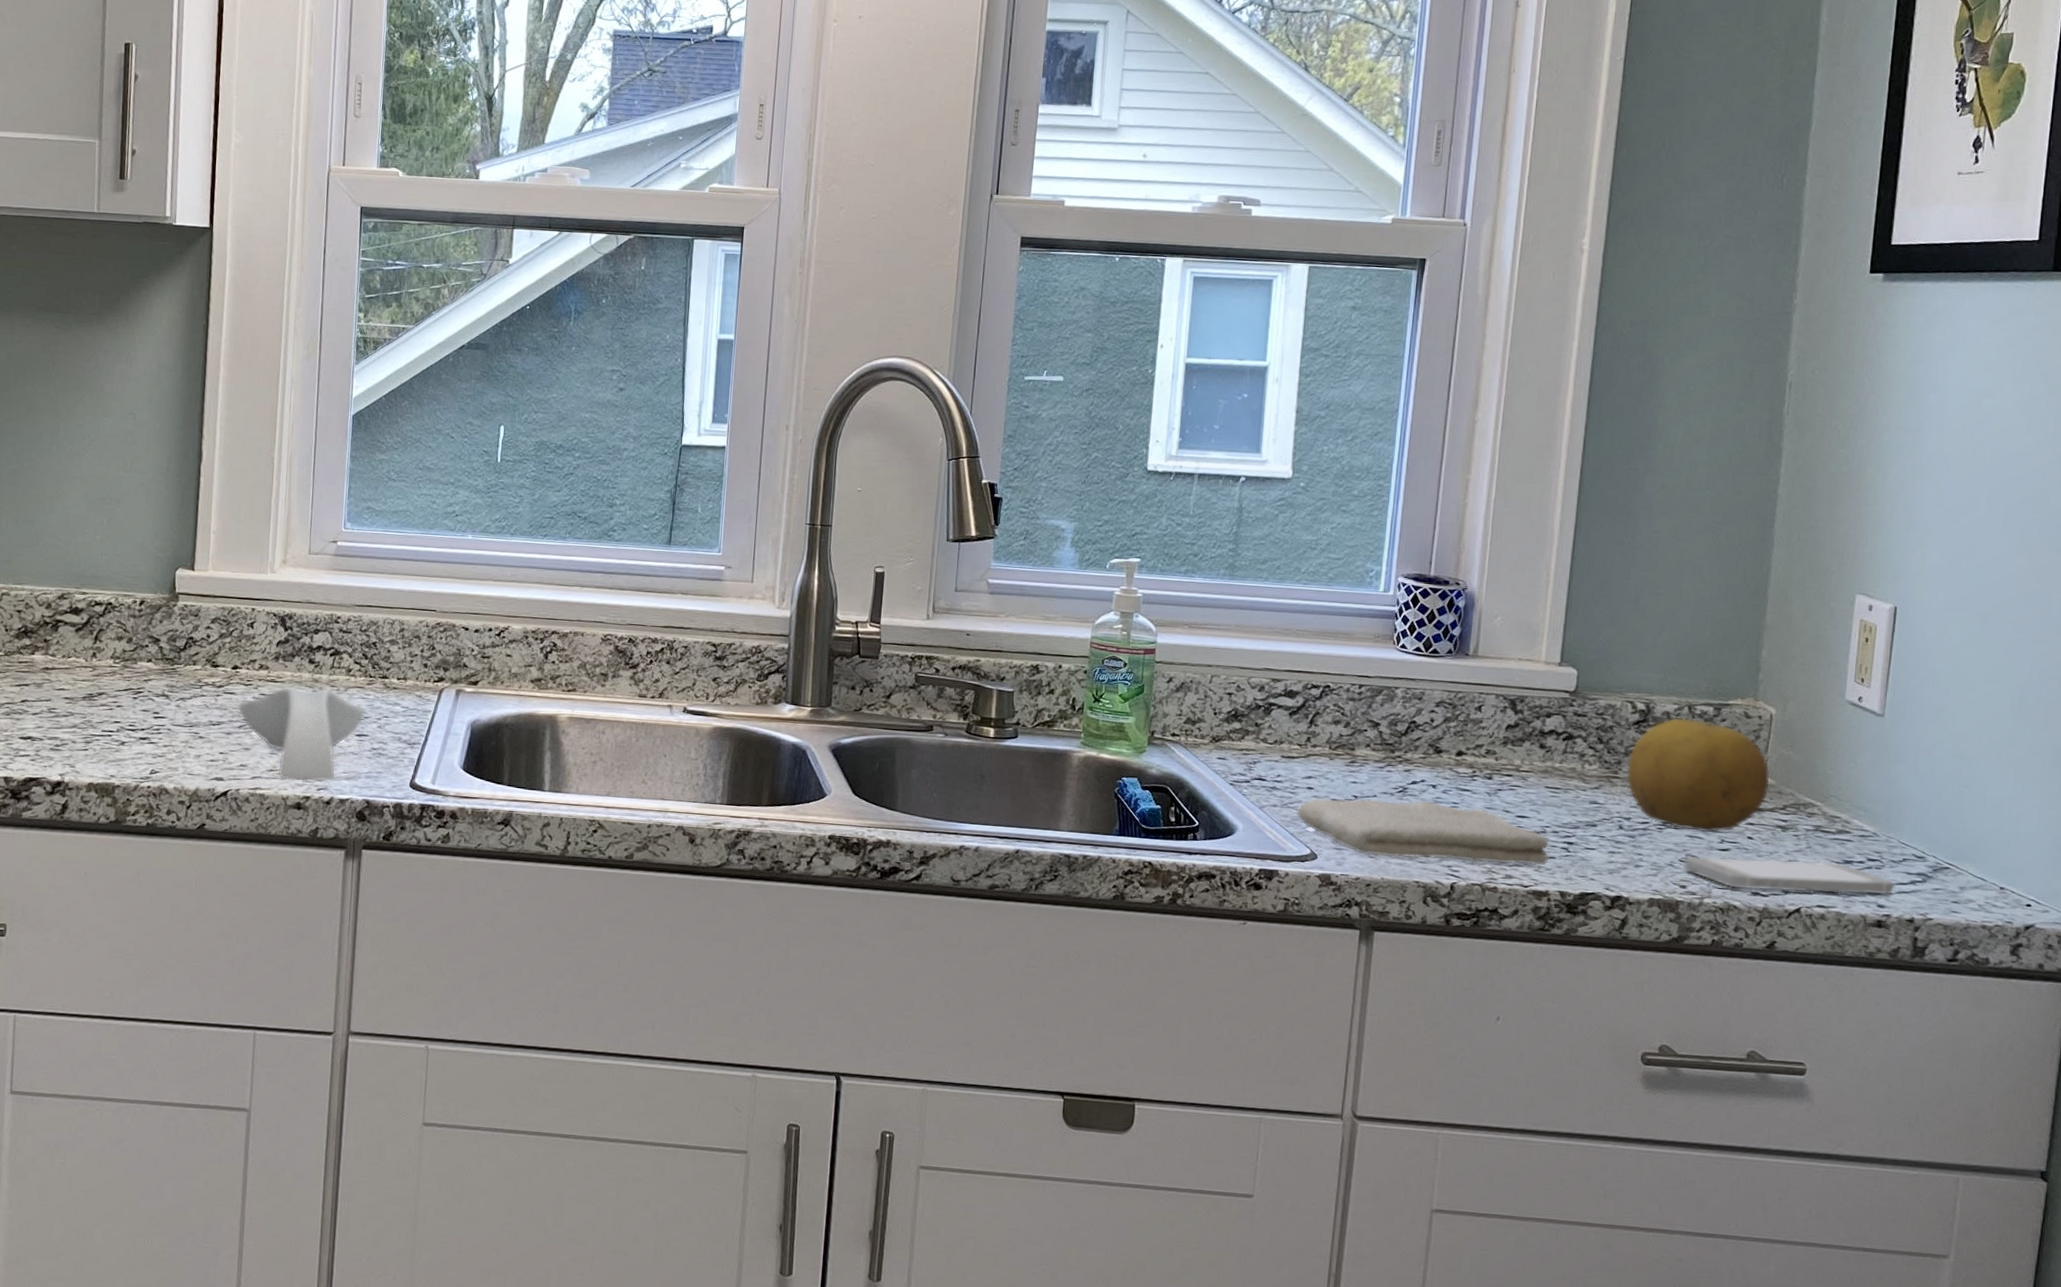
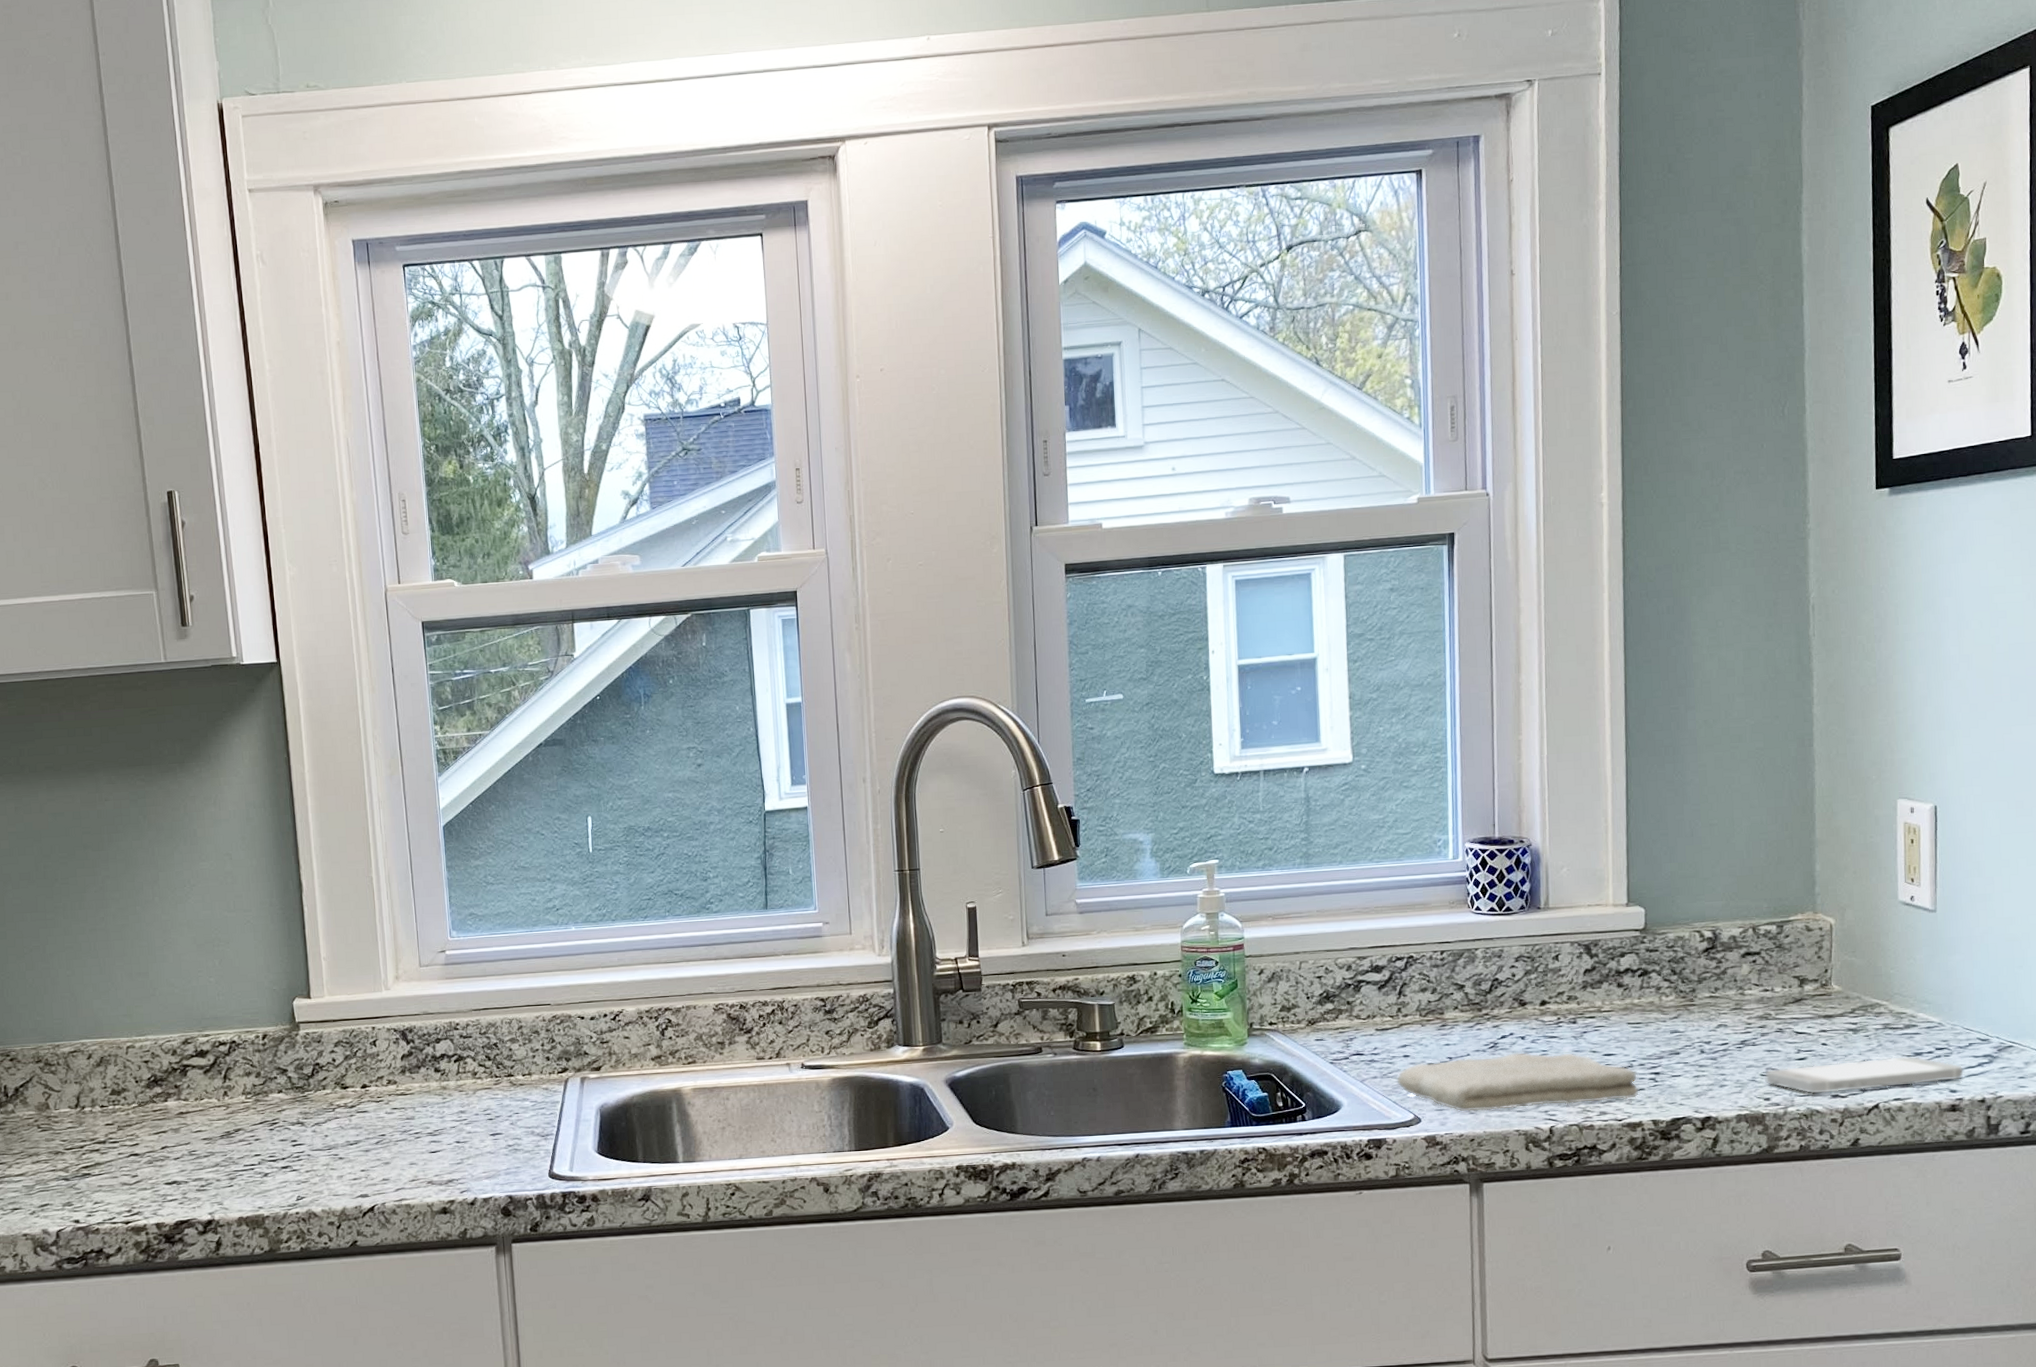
spoon rest: present [237,687,366,782] -> none [371,1093,497,1188]
fruit: present [1626,717,1771,833] -> none [1701,938,1838,1046]

